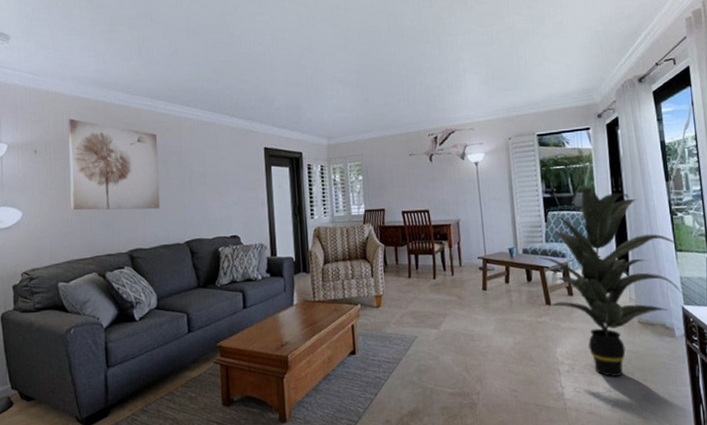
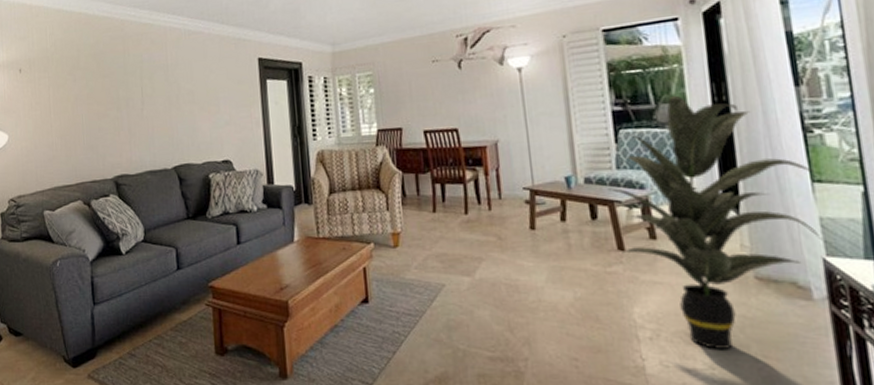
wall art: present [68,118,161,210] -> none [51,33,146,133]

